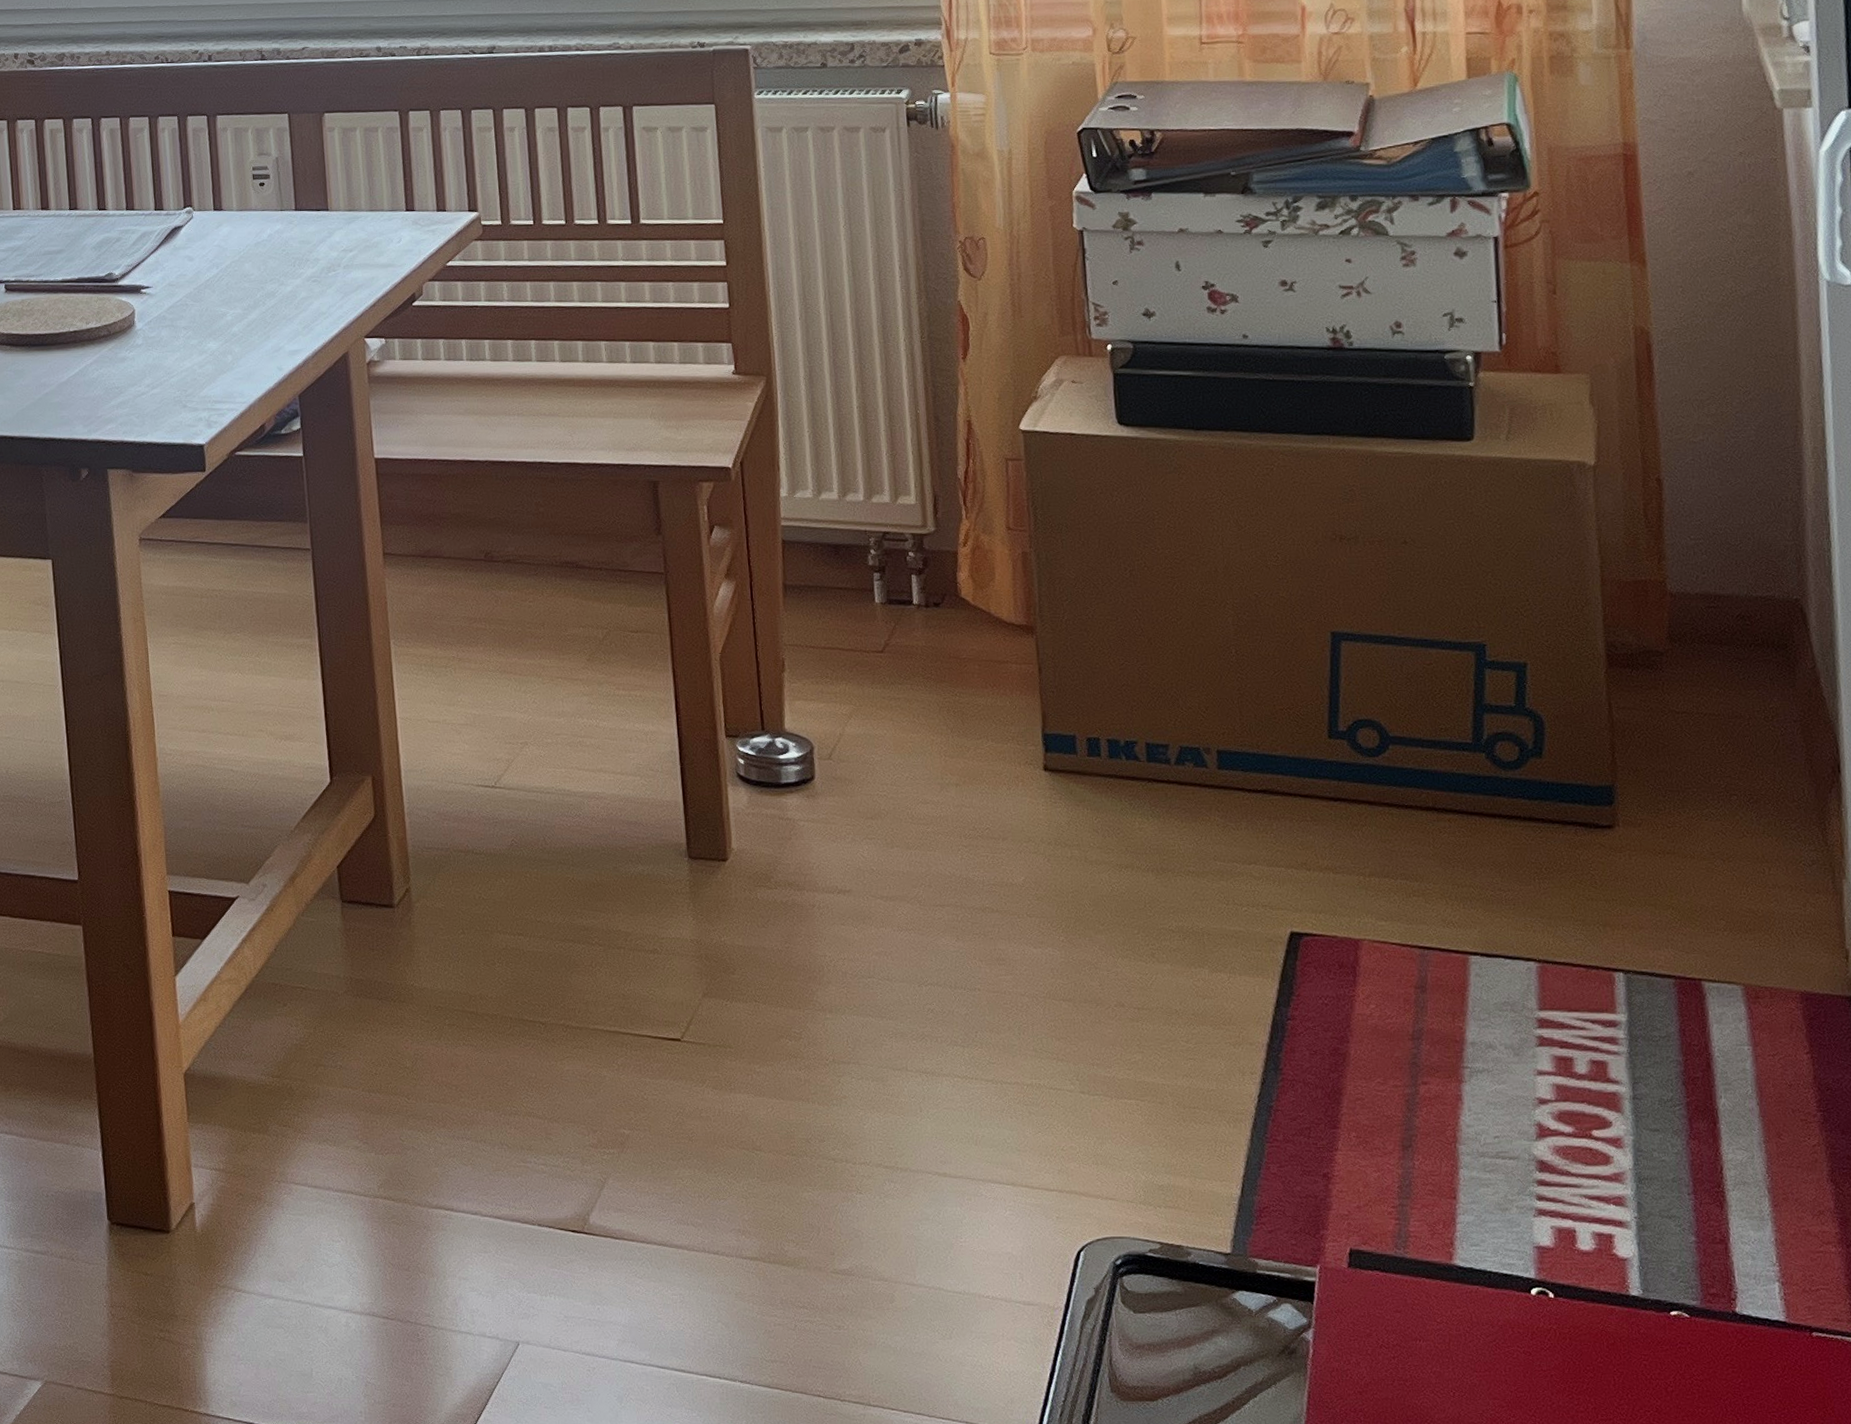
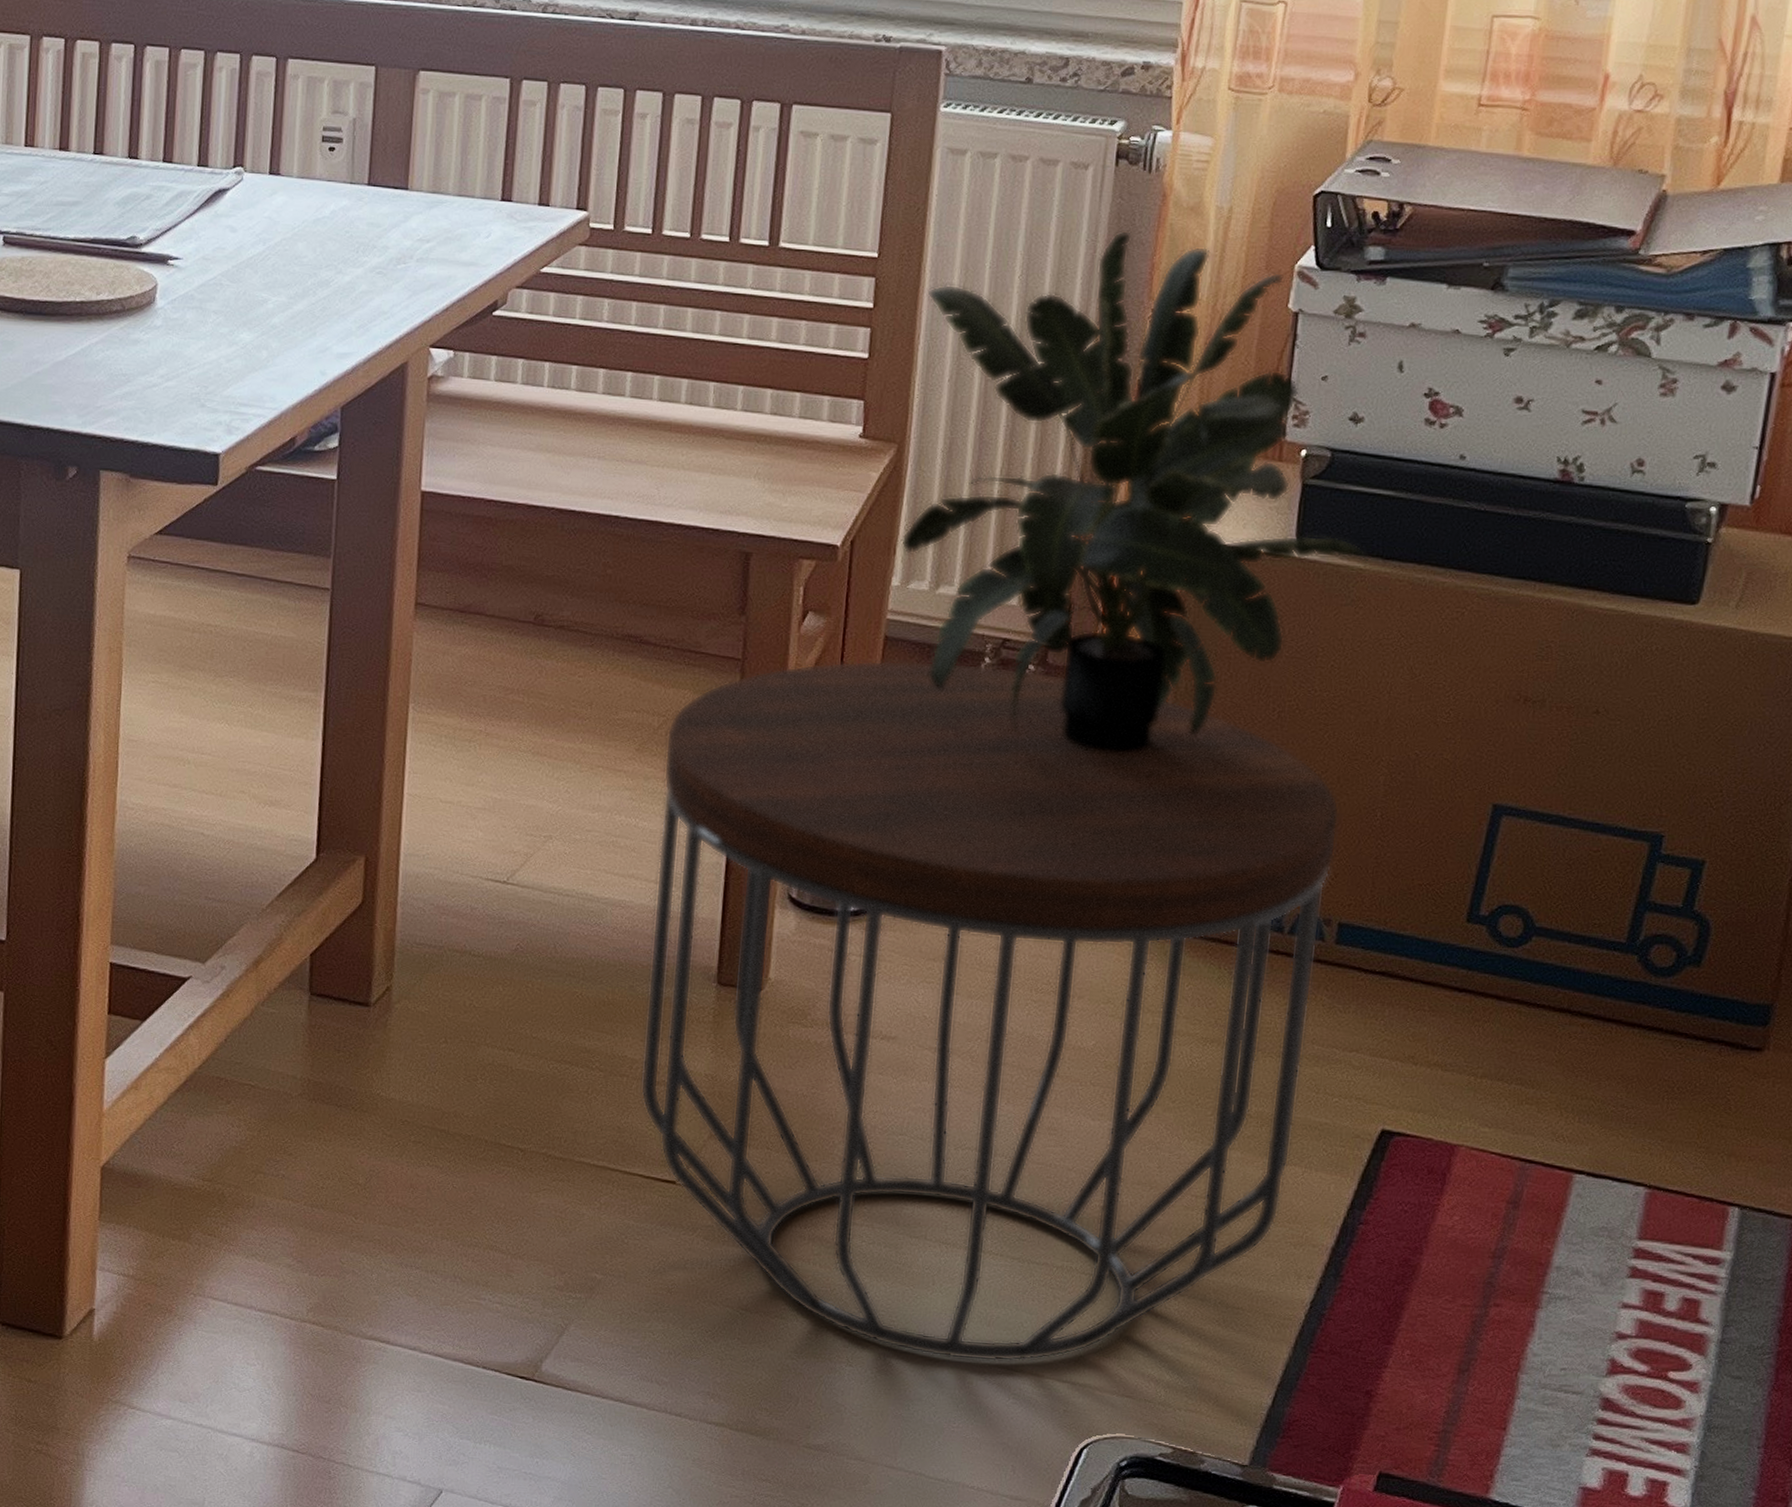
side table: none [611,556,1215,1178] -> present [640,660,1340,1362]
potted plant: none [769,178,1183,621] -> present [900,230,1370,753]

